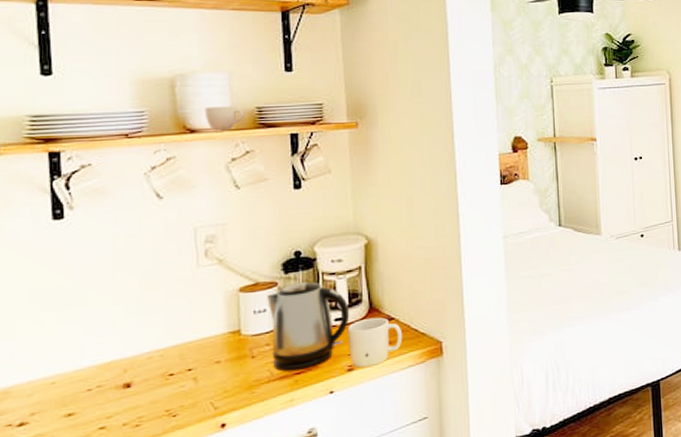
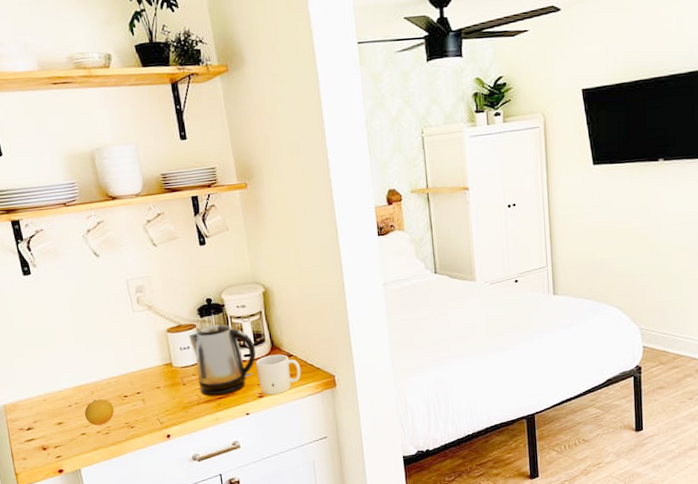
fruit: none [109,379,153,416] -> present [85,399,115,426]
cup: present [204,106,243,131] -> none [120,174,152,197]

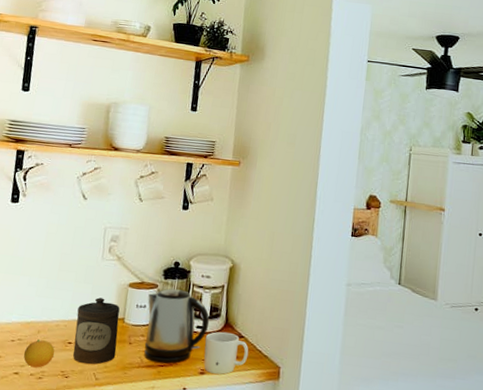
canister: none [123,348,174,413] -> present [73,297,120,365]

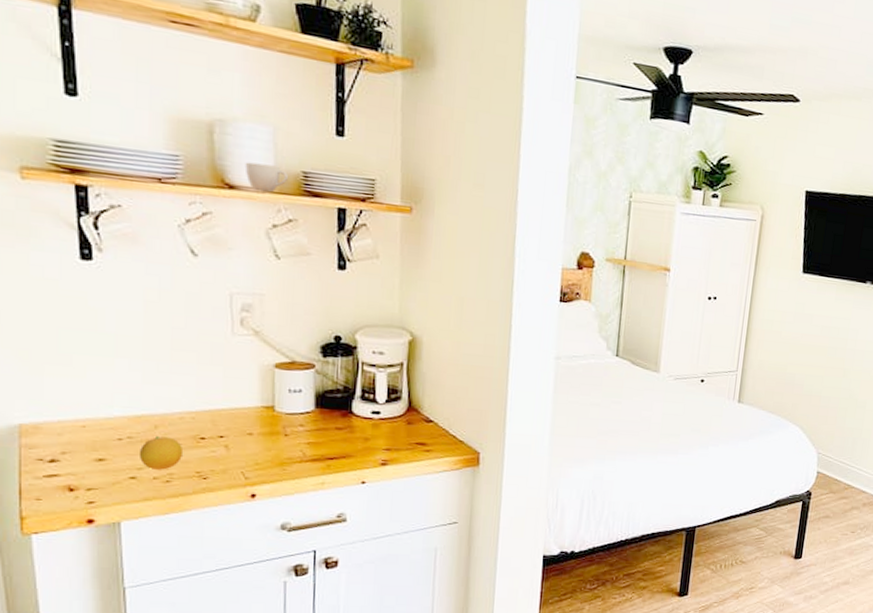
canister: present [73,297,120,365] -> none [207,382,269,463]
cup: none [126,131,155,153] -> present [244,161,288,193]
kettle: present [144,288,210,365] -> none [303,368,388,457]
mug: present [203,331,249,376] -> none [383,416,440,466]

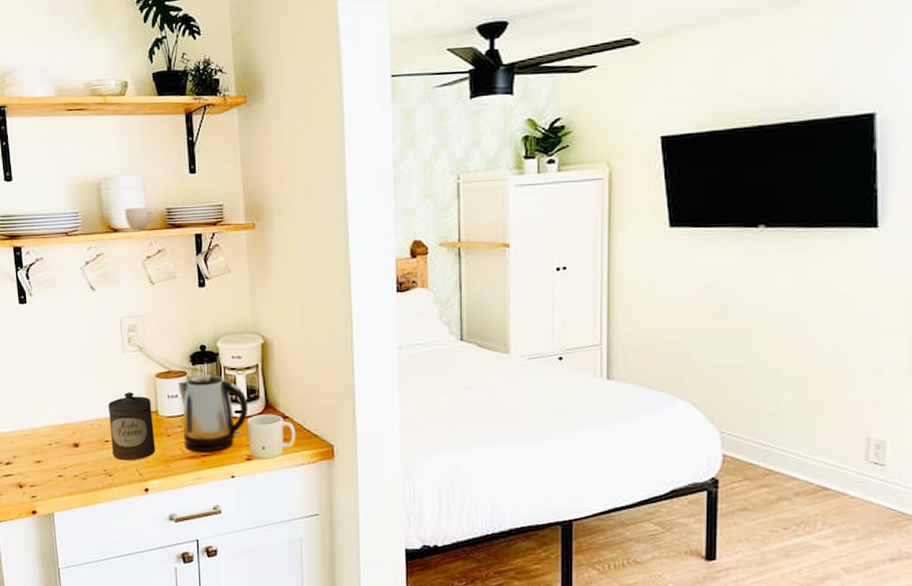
fruit: present [140,436,184,470] -> none [64,441,94,469]
canister: none [207,382,269,463] -> present [108,392,155,461]
kettle: none [303,368,388,457] -> present [178,374,248,454]
mug: none [383,416,440,466] -> present [246,414,296,460]

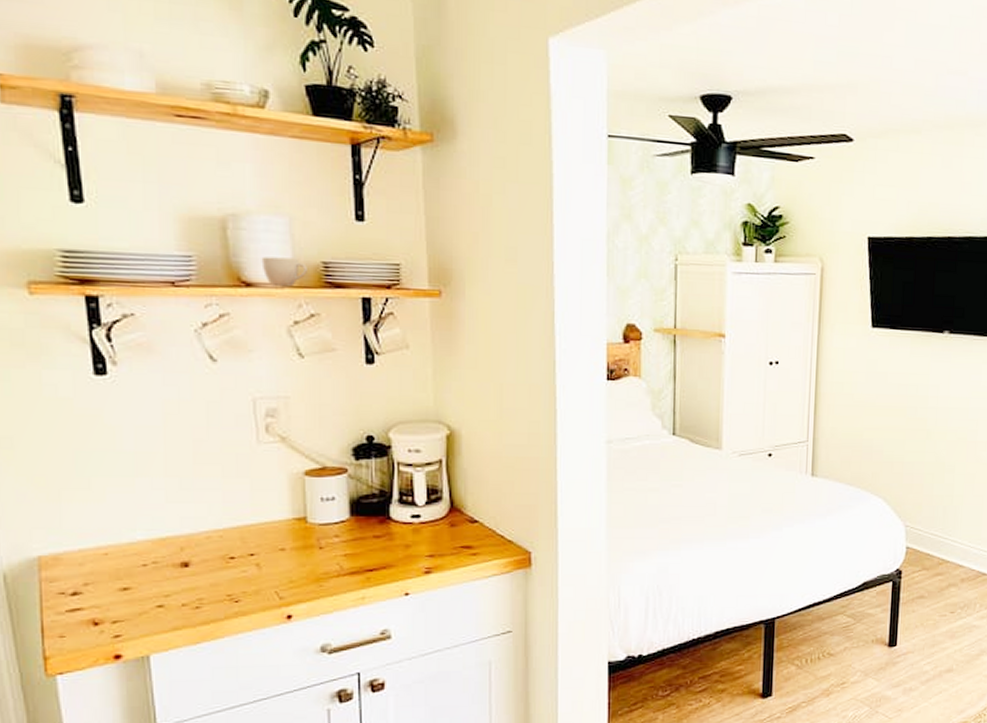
canister: present [108,392,155,461] -> none [235,494,303,582]
kettle: present [178,374,248,454] -> none [336,471,428,568]
mug: present [246,414,296,460] -> none [425,518,487,572]

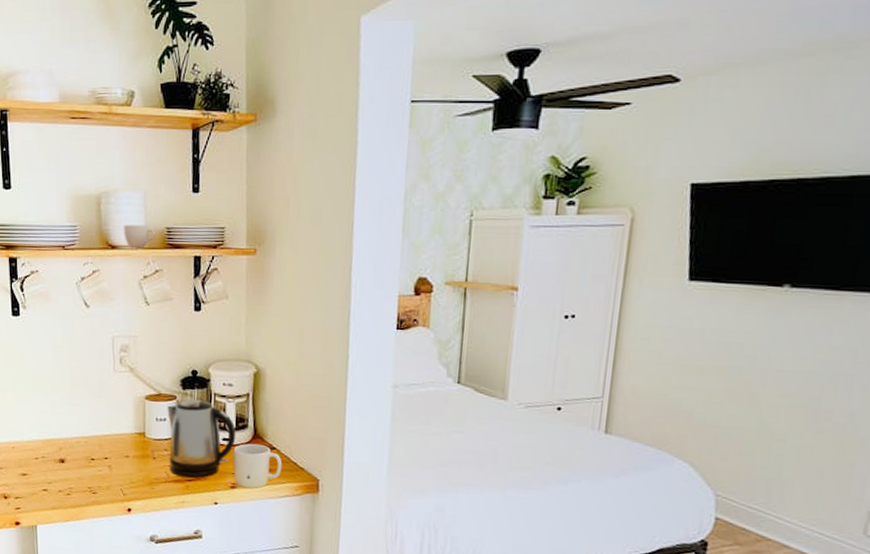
kettle: none [336,471,428,568] -> present [167,399,236,479]
mug: none [425,518,487,572] -> present [233,443,283,490]

